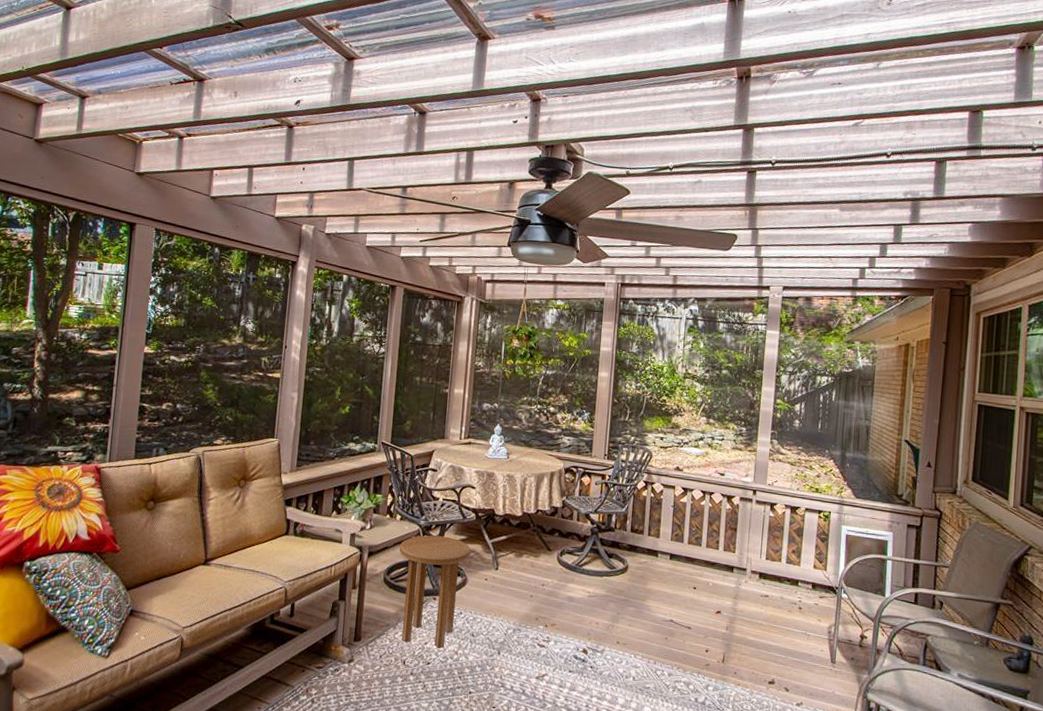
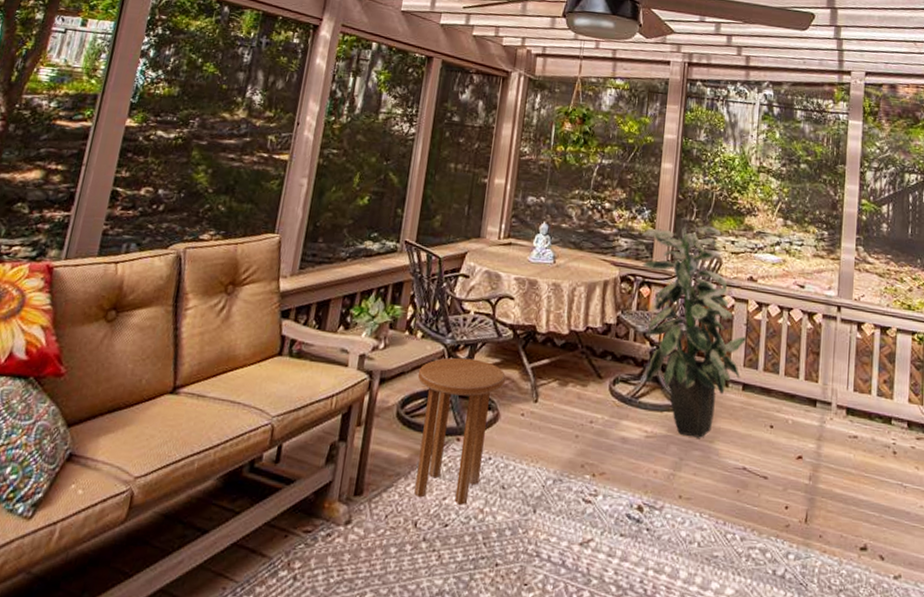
indoor plant: none [582,425,674,597] -> present [642,226,747,438]

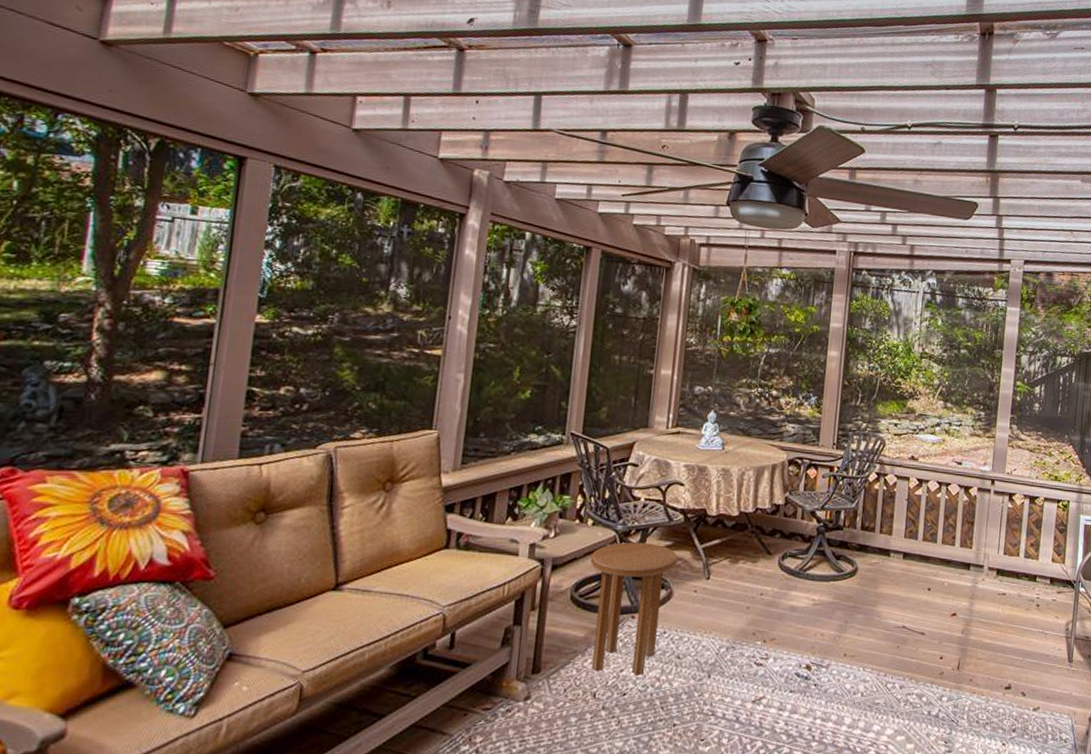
indoor plant: present [642,226,747,438] -> none [809,410,908,603]

